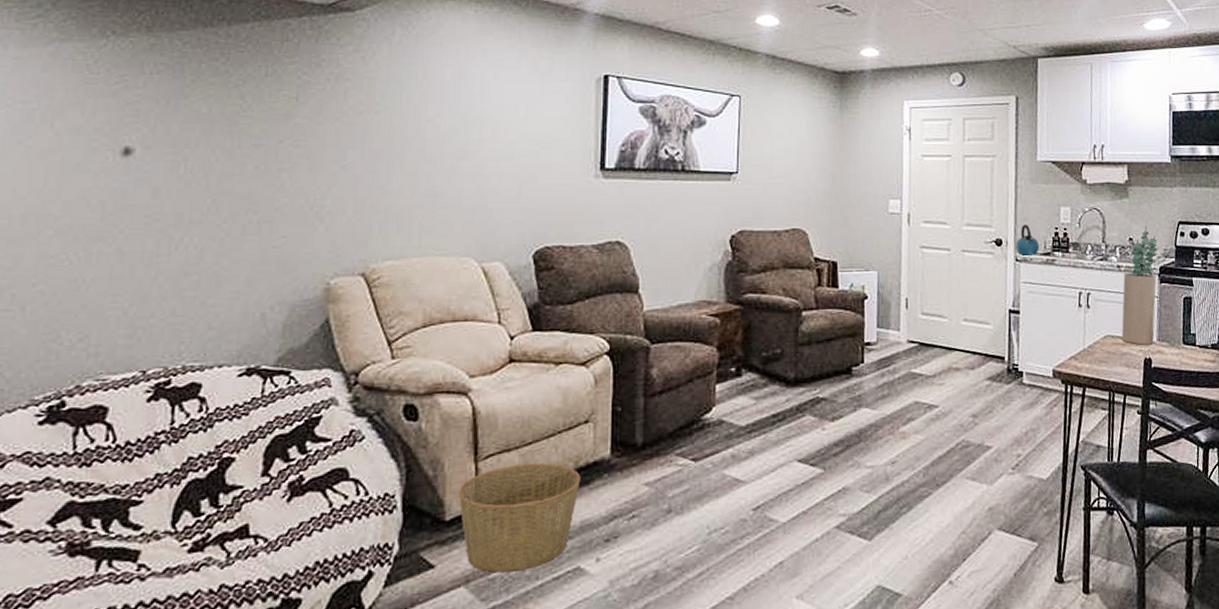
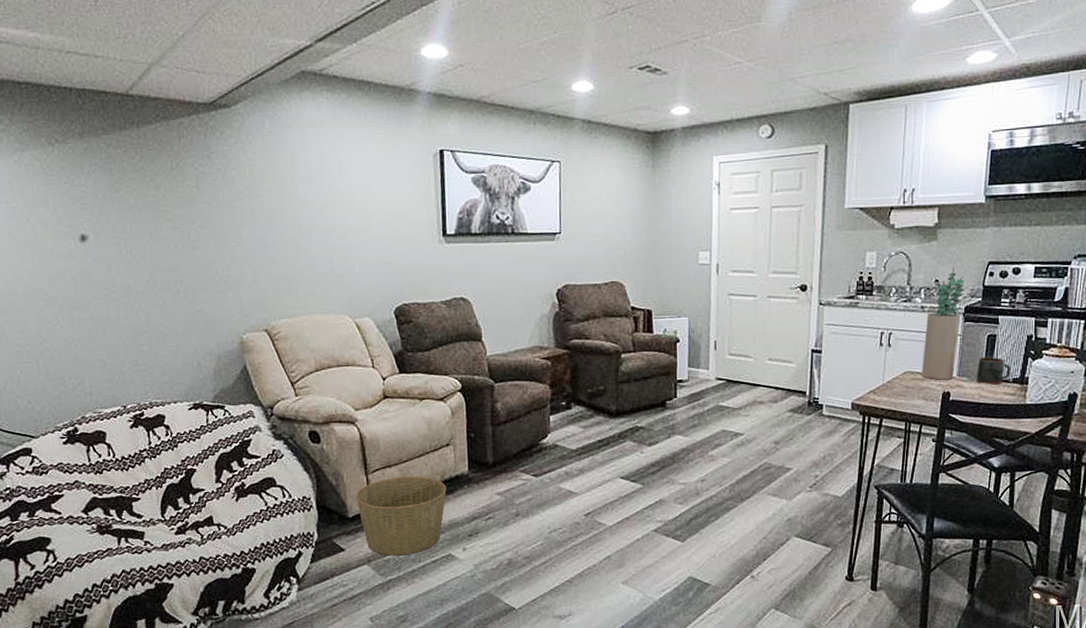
kettle: present [1015,225,1039,256] -> none [820,270,843,300]
mug: none [1175,320,1209,351] -> present [976,357,1011,385]

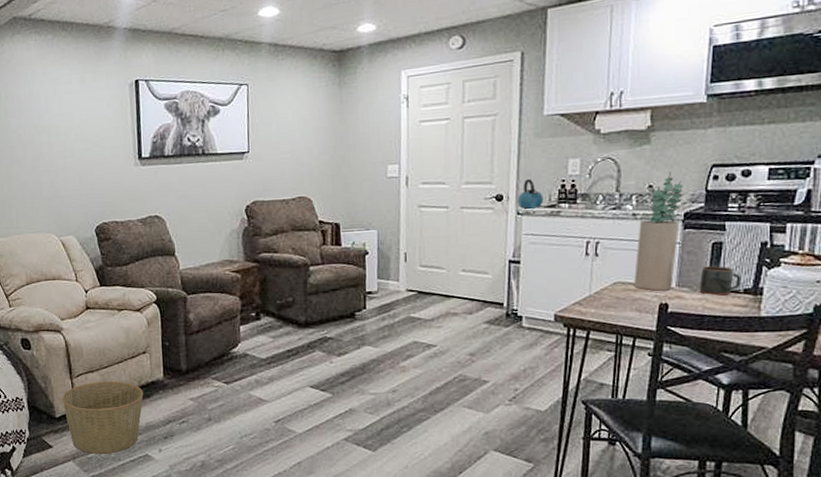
kettle: none [820,270,843,300] -> present [517,179,543,209]

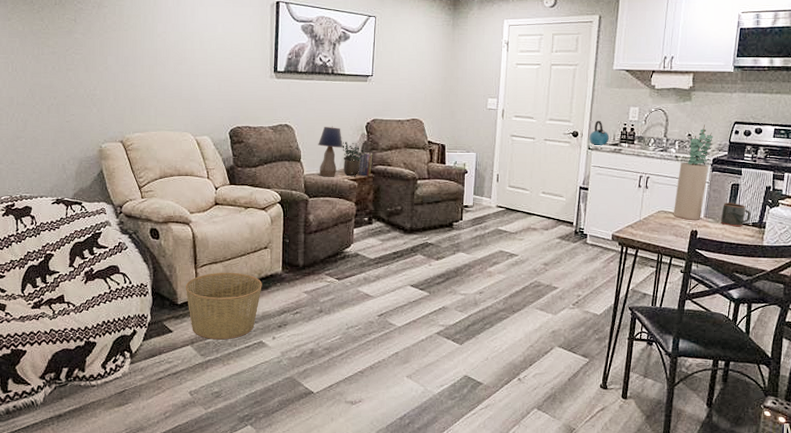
table lamp: none [193,213,221,271] -> present [318,126,343,177]
potted plant: none [218,224,245,268] -> present [341,136,364,176]
books: none [232,239,256,267] -> present [352,152,373,177]

